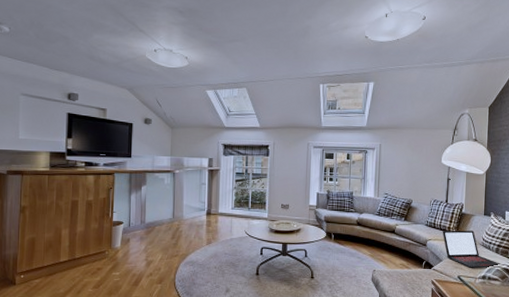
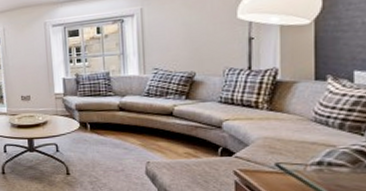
laptop: present [442,230,501,268] -> none [245,102,350,152]

